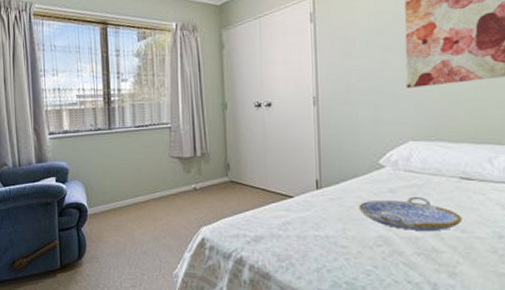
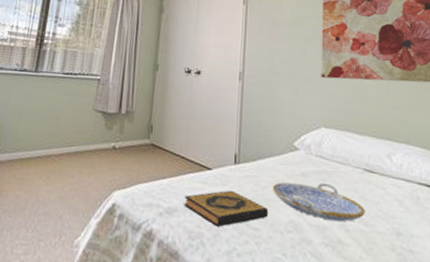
hardback book: none [269,214,356,248] -> present [184,190,269,227]

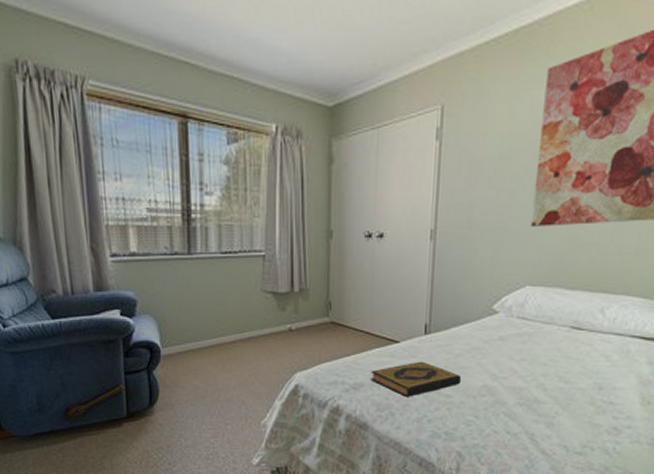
serving tray: present [272,182,365,222] -> none [466,345,567,382]

